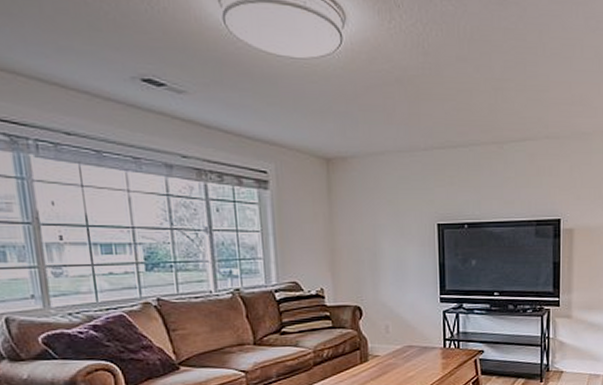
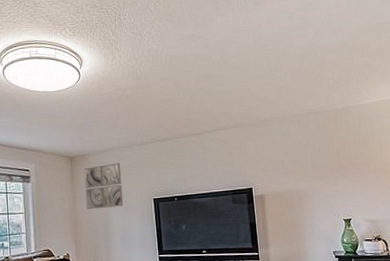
wall art: none [345,172,398,232] -> present [84,163,124,209]

